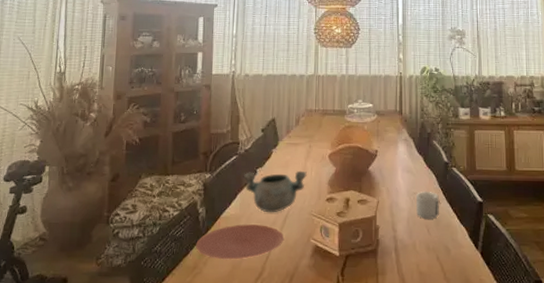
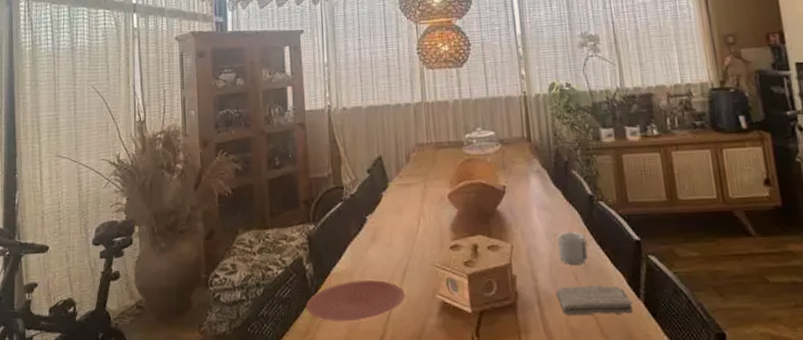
decorative bowl: present [243,170,307,213] -> none [351,215,425,266]
washcloth: none [411,237,472,262] -> present [556,285,633,315]

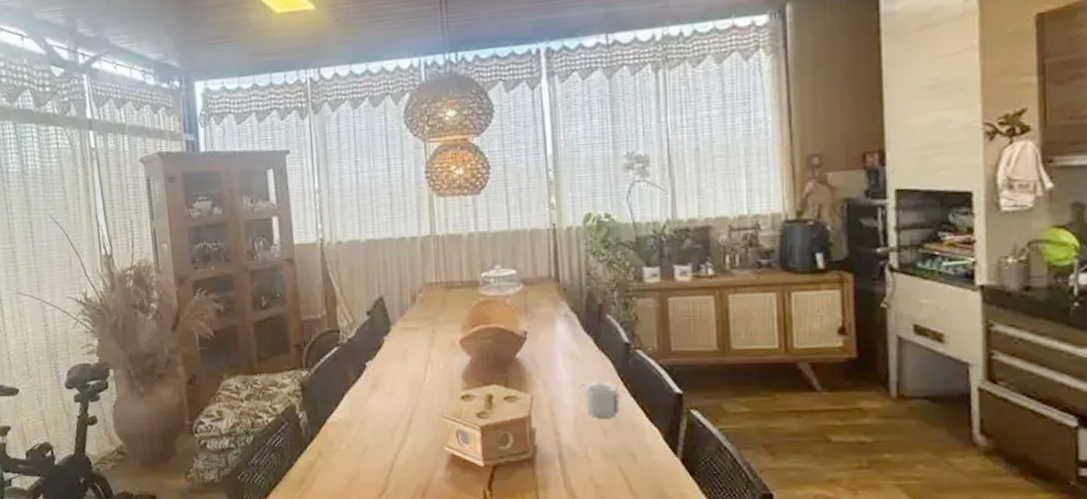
plate: present [306,280,406,322] -> none [300,431,411,473]
washcloth: present [556,285,633,315] -> none [580,441,669,471]

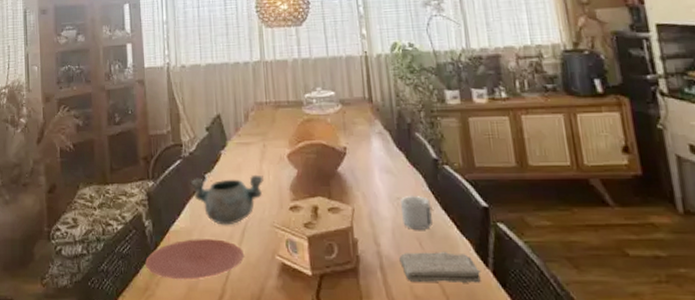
plate: none [300,431,411,473] -> present [145,239,245,280]
decorative bowl: none [349,362,432,416] -> present [190,174,264,225]
washcloth: none [580,441,669,471] -> present [399,252,481,283]

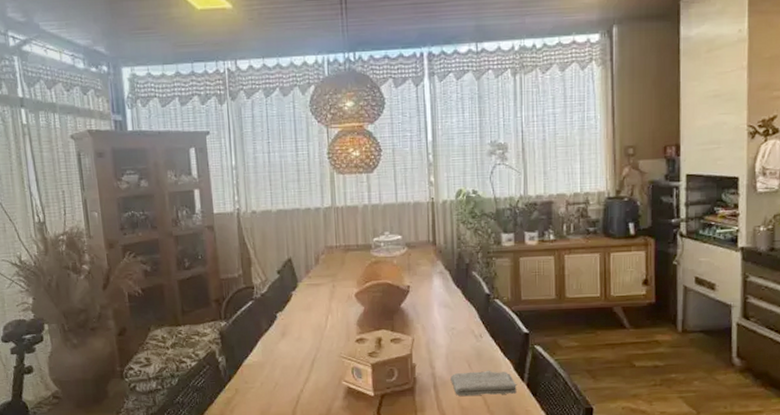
plate: present [145,239,245,280] -> none [219,370,314,407]
decorative bowl: present [190,174,264,225] -> none [262,312,332,358]
mug: present [401,195,433,230] -> none [455,325,481,354]

